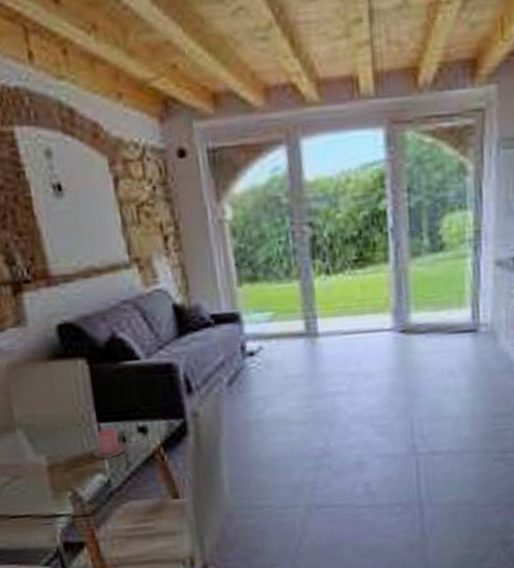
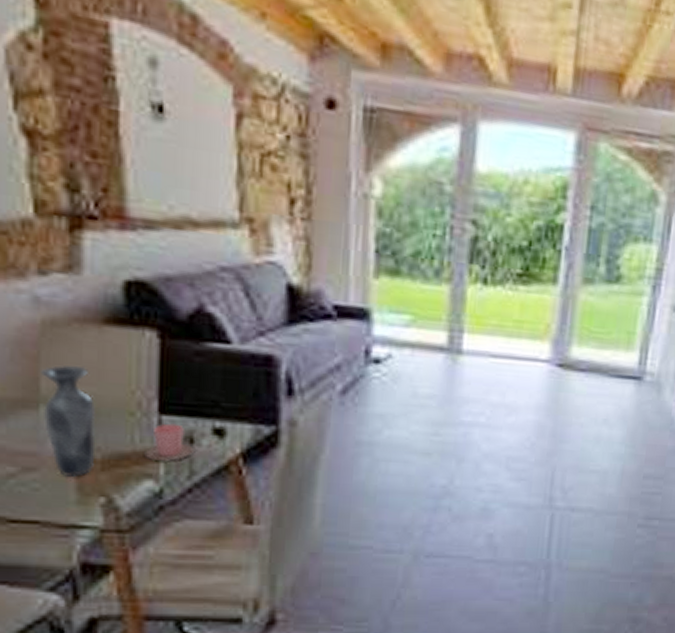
vase: none [12,394,60,479] -> present [41,365,96,477]

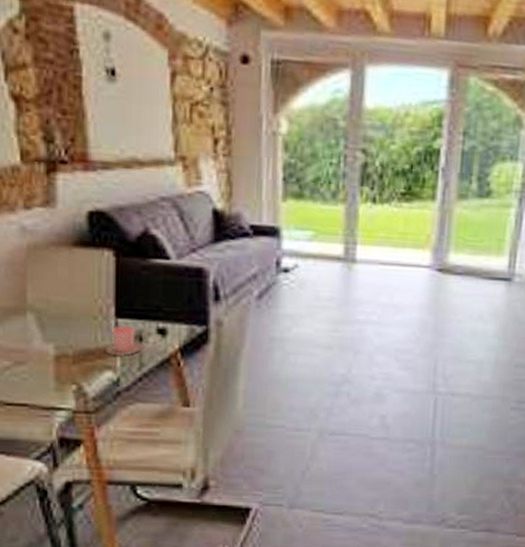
vase: present [41,365,96,477] -> none [27,280,69,369]

